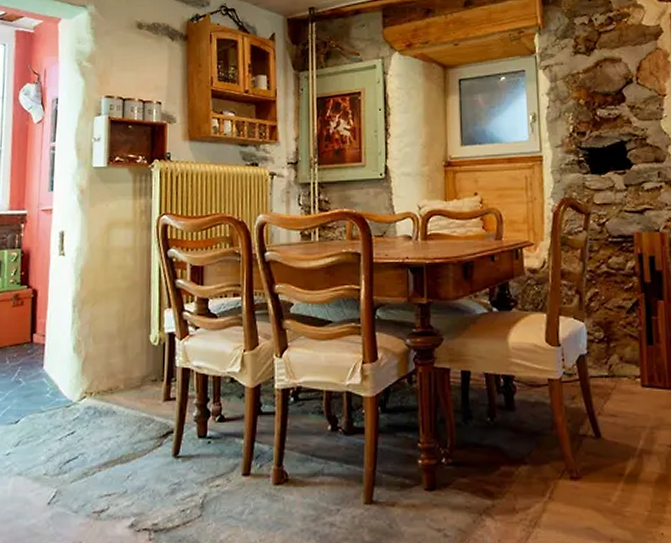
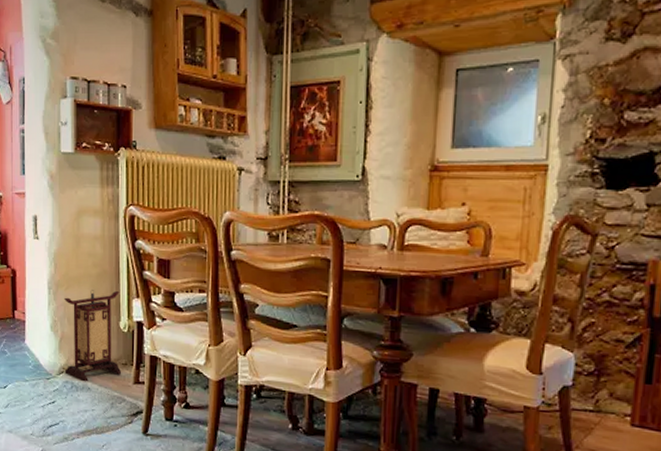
lantern: none [87,302,151,405] -> present [63,290,122,382]

